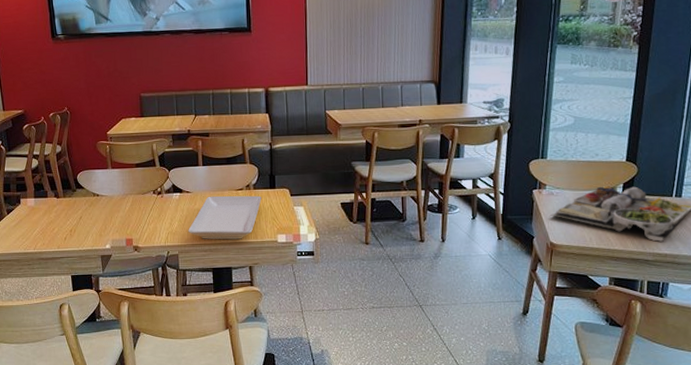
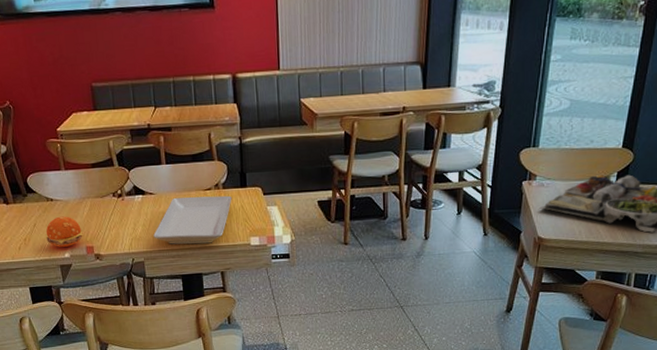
burger: none [89,210,124,239] -> present [45,216,83,247]

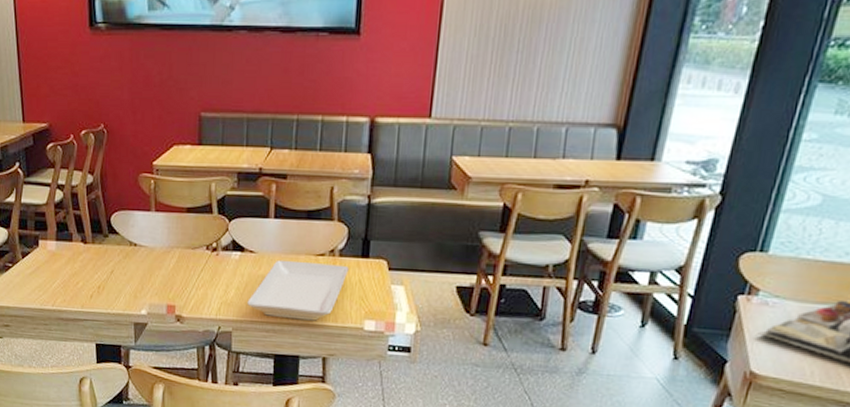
burger: present [45,216,83,247] -> none [122,265,165,302]

